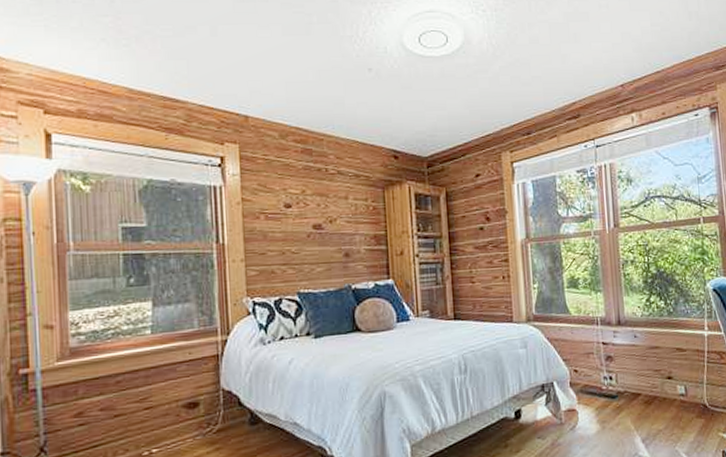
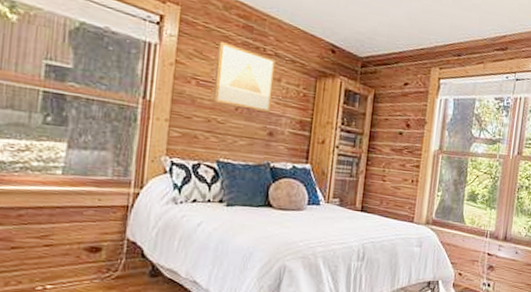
wall art: none [281,171,342,234] -> present [213,42,276,113]

